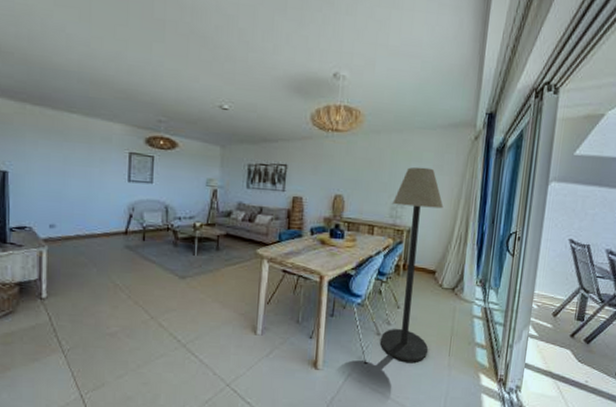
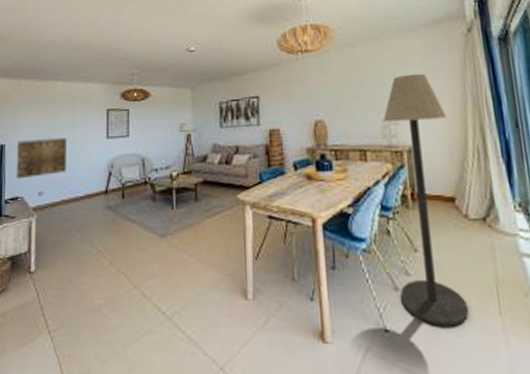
wall art: none [22,170,82,210] -> present [15,137,67,180]

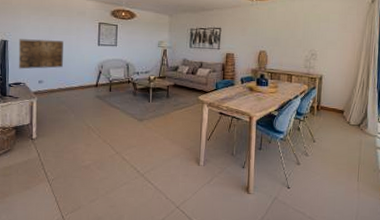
floor lamp: present [383,73,470,327] -> none [301,26,348,187]

